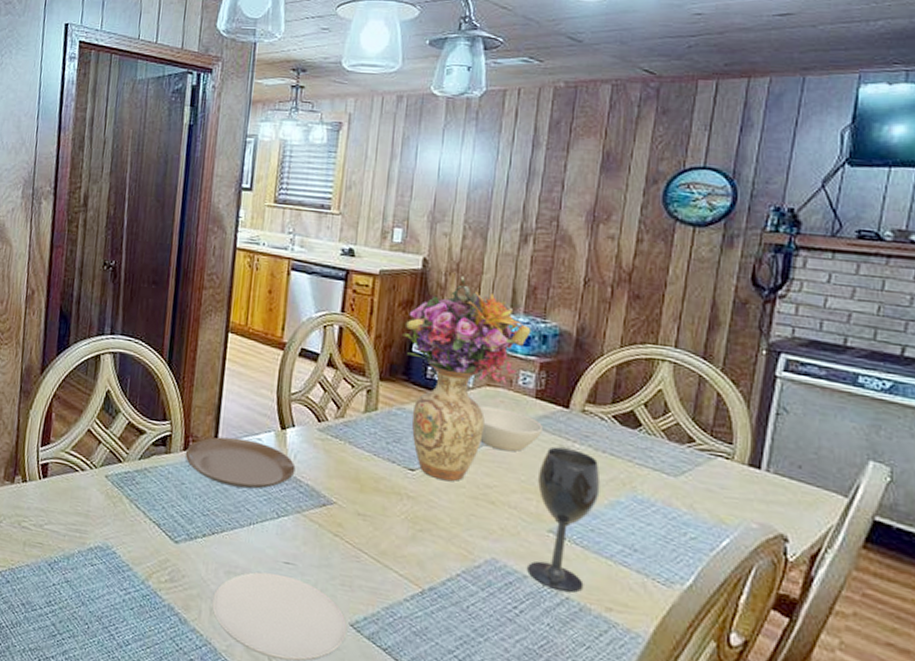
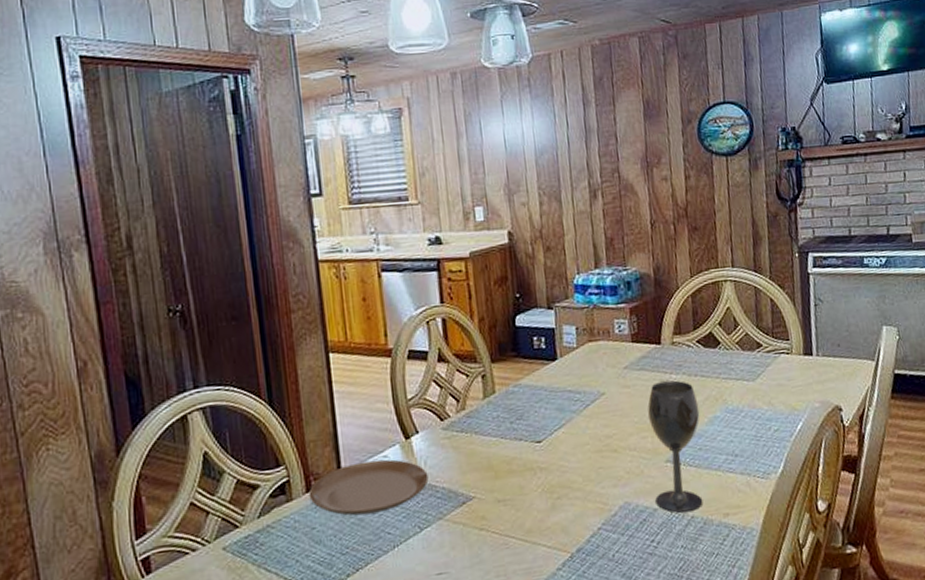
flower arrangement: present [402,275,531,482] -> none [503,241,617,444]
soup bowl: present [478,405,544,452] -> none [585,359,644,400]

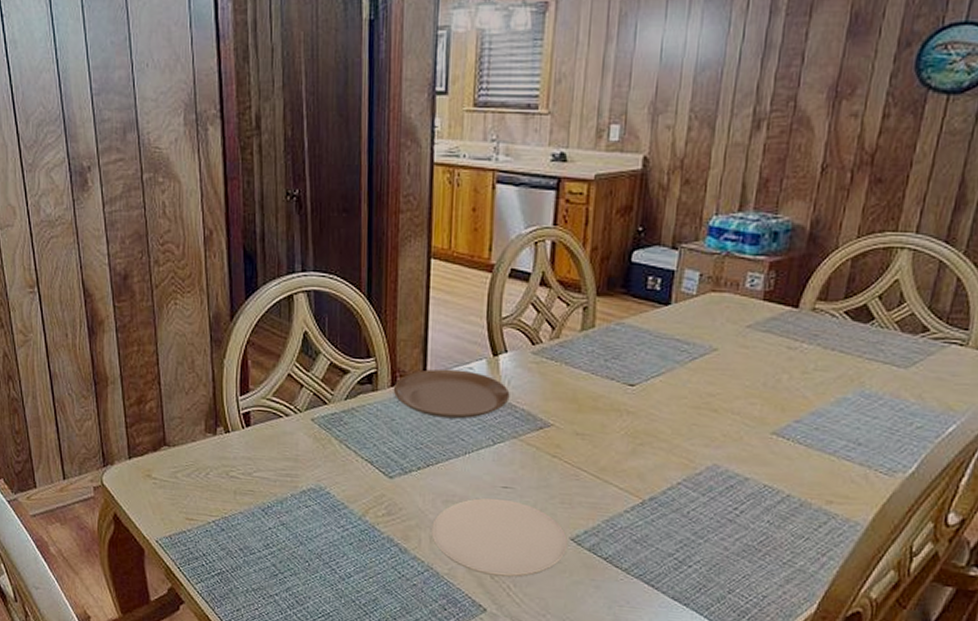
wine glass: present [647,380,703,513] -> none [749,349,828,489]

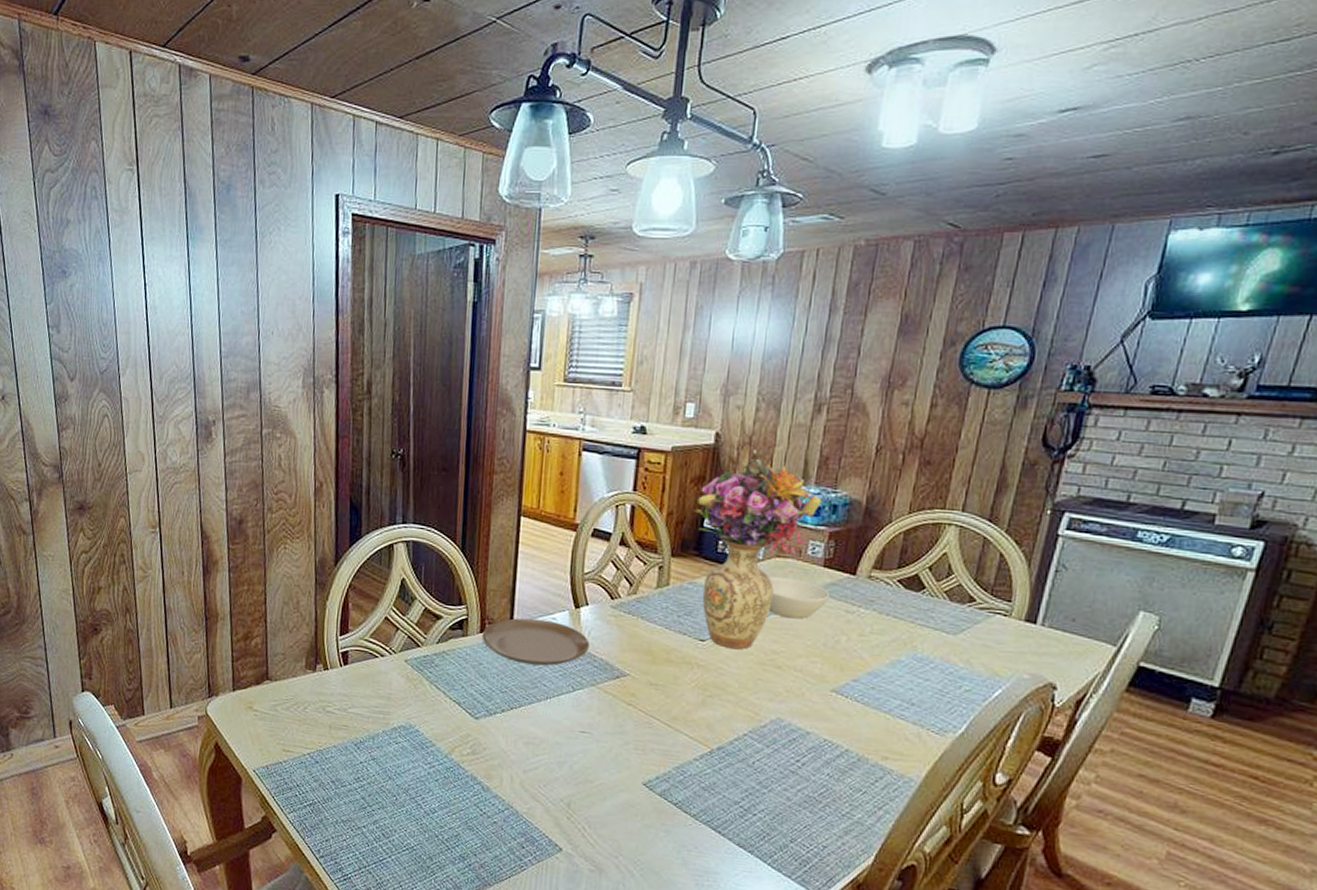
plate: present [431,497,568,577] -> none [513,741,641,819]
flower arrangement: none [621,173,761,394] -> present [694,449,822,650]
soup bowl: none [702,313,771,358] -> present [768,576,831,619]

